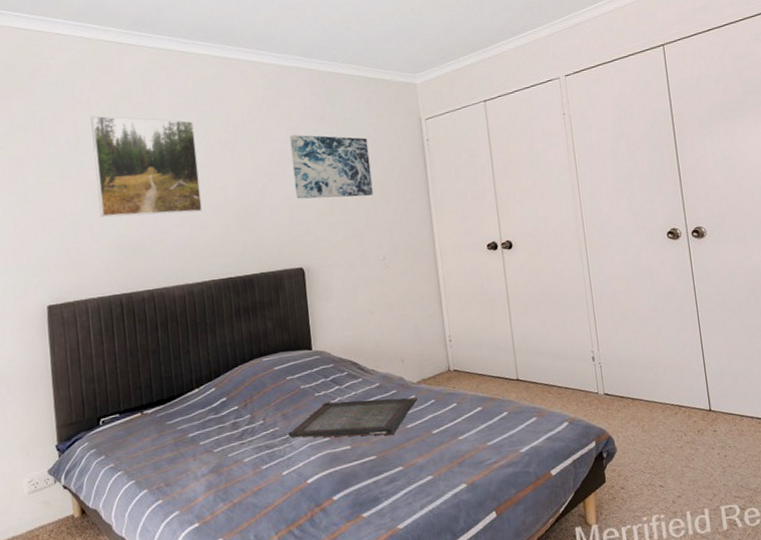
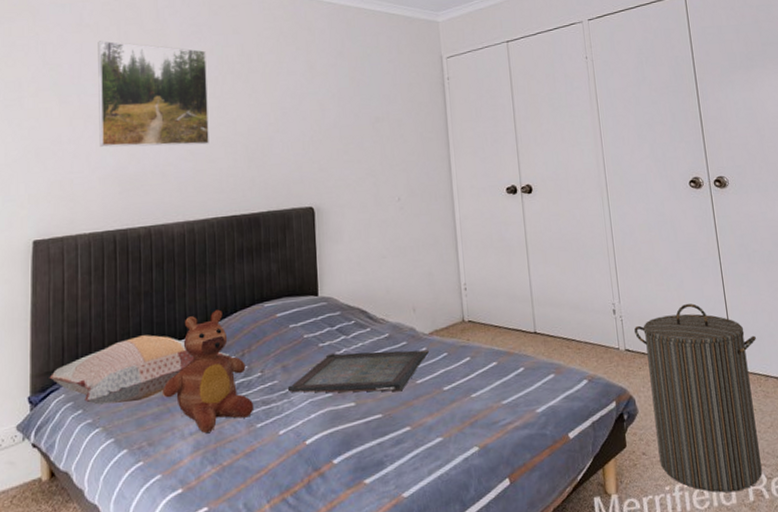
decorative pillow: none [73,388,235,451] -> present [49,335,231,405]
teddy bear: none [175,364,259,474] -> present [163,309,254,433]
wall art: present [289,134,374,199] -> none [306,68,391,135]
laundry hamper: none [613,349,736,522] -> present [634,303,762,493]

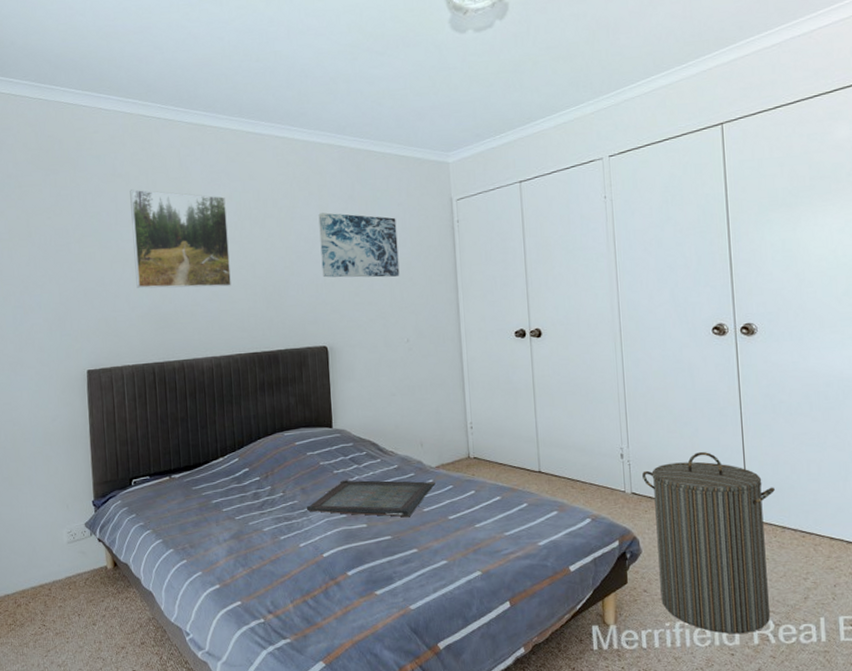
decorative pillow: present [49,335,231,405] -> none [107,455,257,511]
teddy bear: present [163,309,254,433] -> none [200,436,278,540]
wall art: none [306,68,391,135] -> present [318,212,400,278]

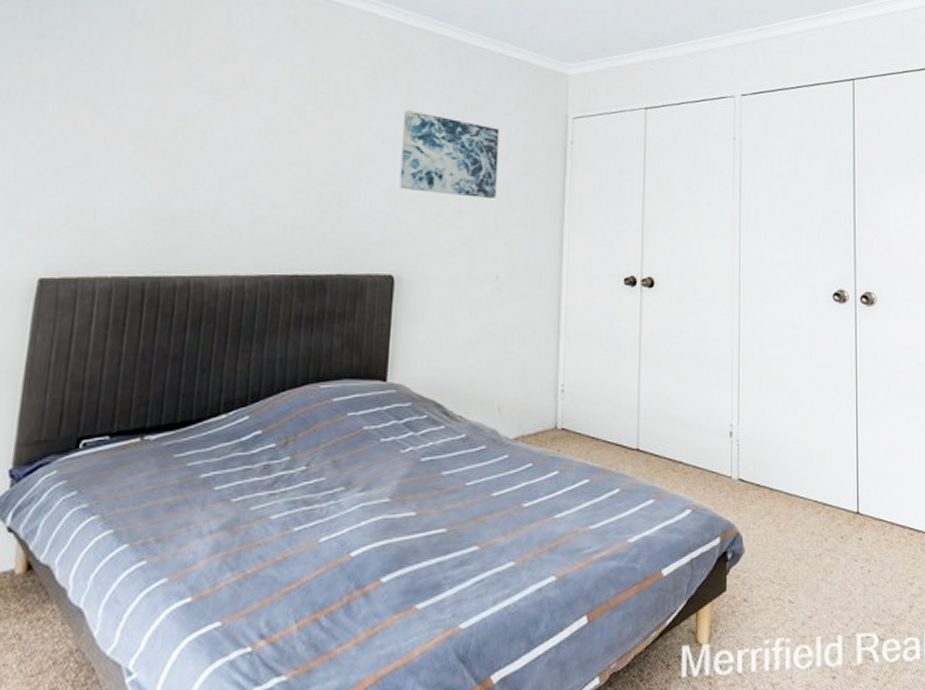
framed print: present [130,189,232,289] -> none [137,44,284,186]
serving tray: present [306,480,435,518] -> none [335,452,511,504]
laundry hamper: present [642,452,775,634] -> none [752,434,886,652]

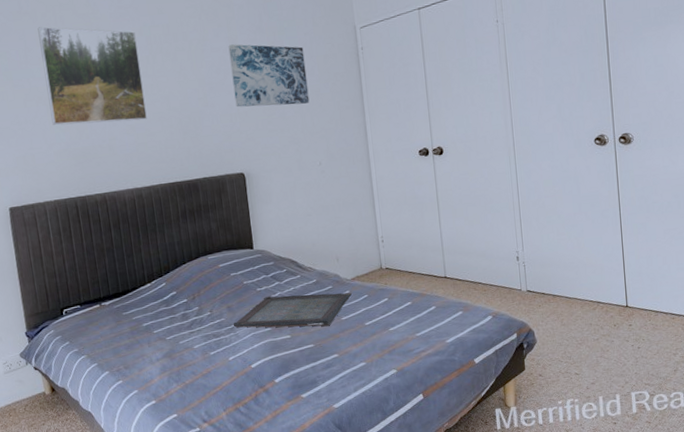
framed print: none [137,44,284,186] -> present [38,26,148,125]
serving tray: none [335,452,511,504] -> present [233,292,352,328]

